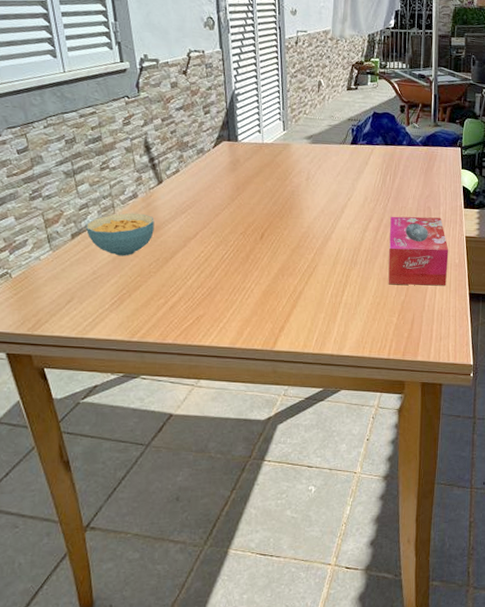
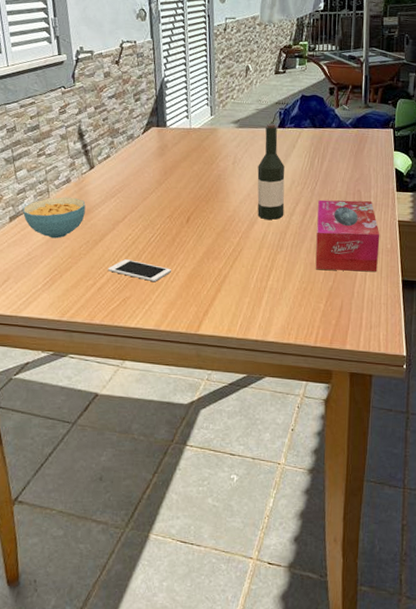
cell phone: none [179,277,246,300] -> present [107,259,171,282]
wine bottle: none [331,140,358,236] -> present [257,124,285,220]

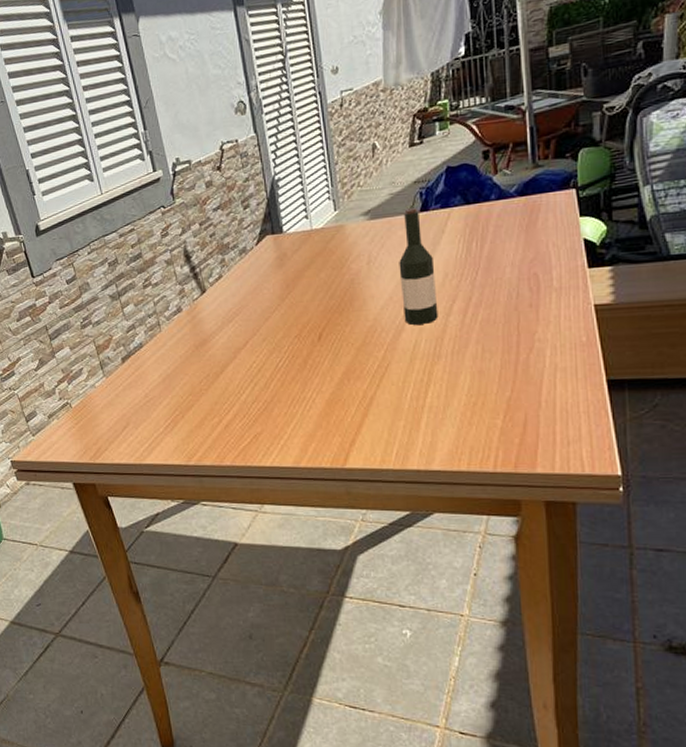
cereal bowl: present [22,197,86,239] -> none [134,327,202,376]
cell phone: present [107,259,171,282] -> none [233,390,306,413]
tissue box: present [315,199,380,272] -> none [482,284,571,378]

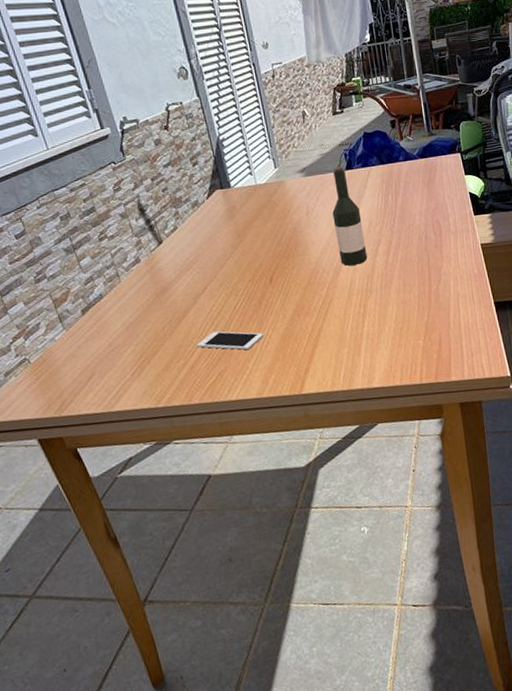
cell phone: none [233,390,306,413] -> present [196,331,263,350]

